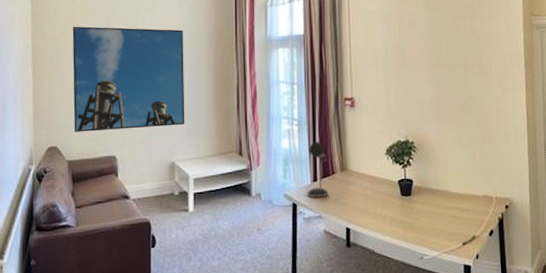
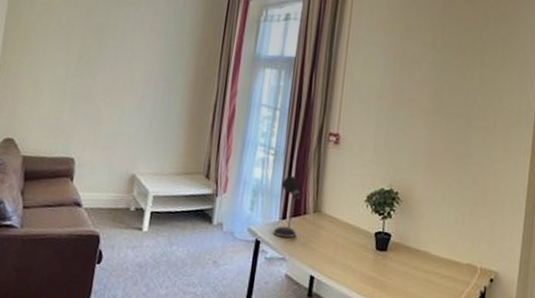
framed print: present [72,26,185,132] -> none [34,12,166,136]

